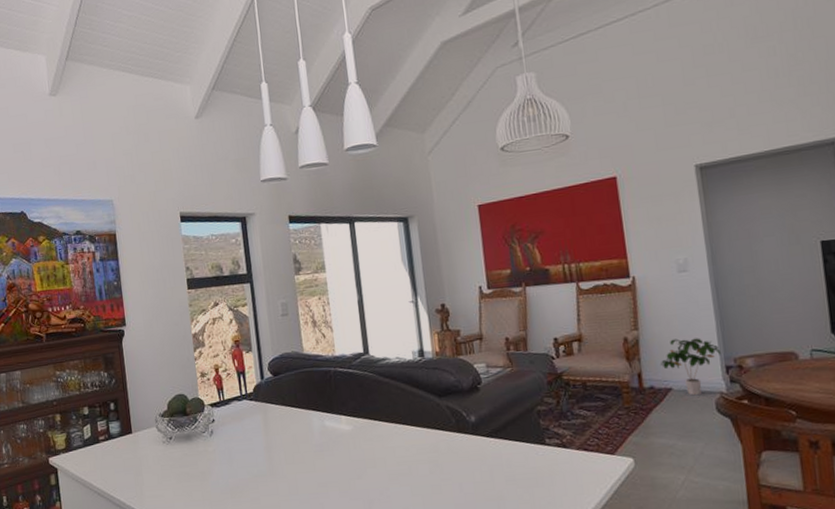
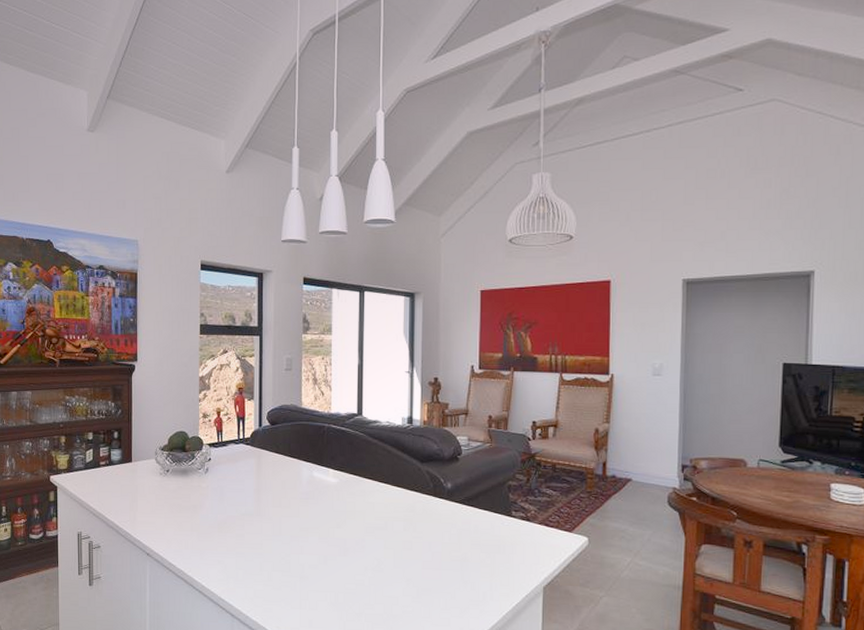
potted plant: present [660,338,721,396] -> none [624,435,679,488]

